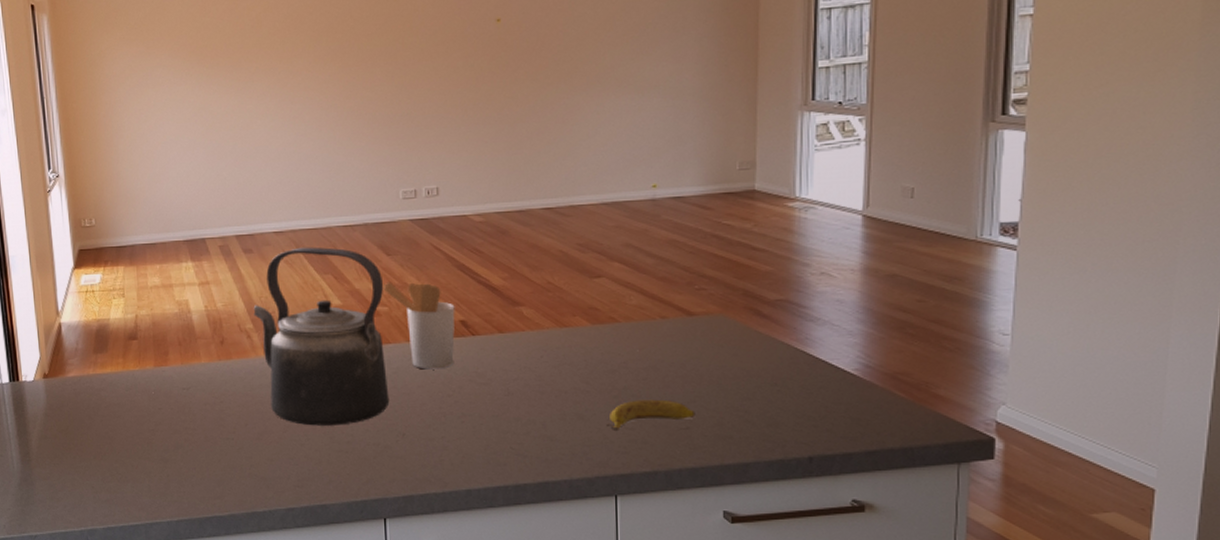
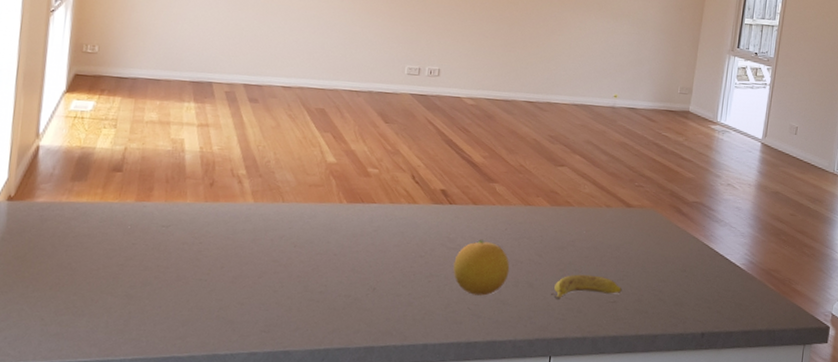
kettle: present [253,247,390,426] -> none [248,104,378,276]
utensil holder: present [383,282,455,370] -> none [376,147,439,232]
fruit: none [487,370,553,433] -> present [453,239,510,296]

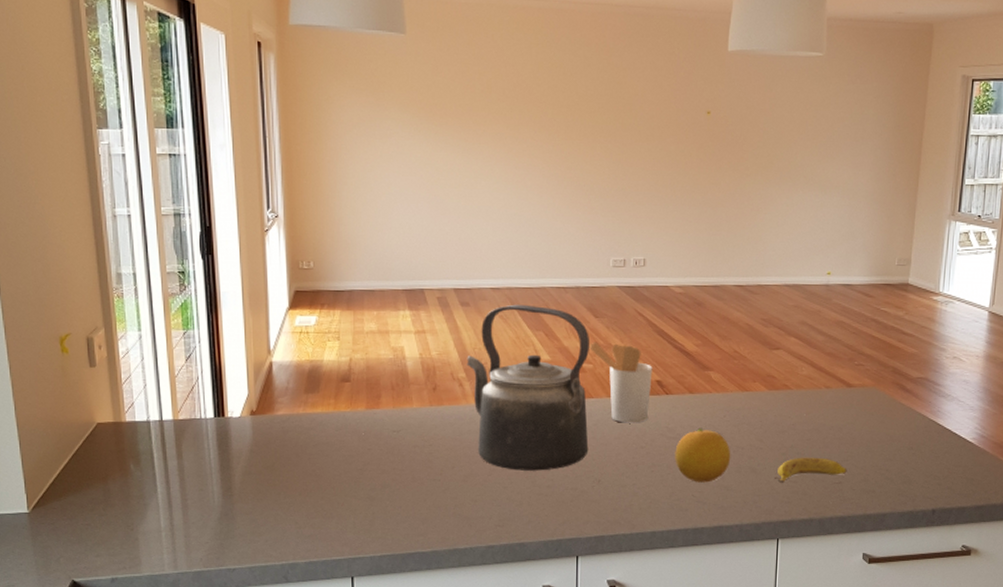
kettle: none [248,104,378,276] -> present [467,304,591,471]
utensil holder: none [376,147,439,232] -> present [589,341,653,423]

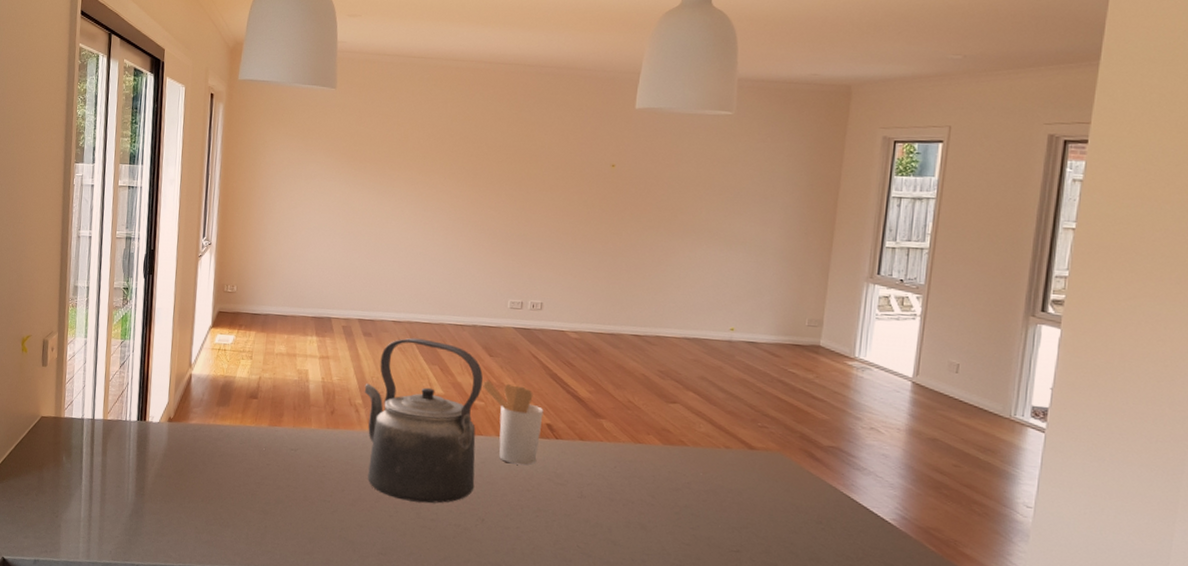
fruit: present [675,427,731,483] -> none [561,476,620,535]
banana: present [773,457,847,484] -> none [665,518,747,545]

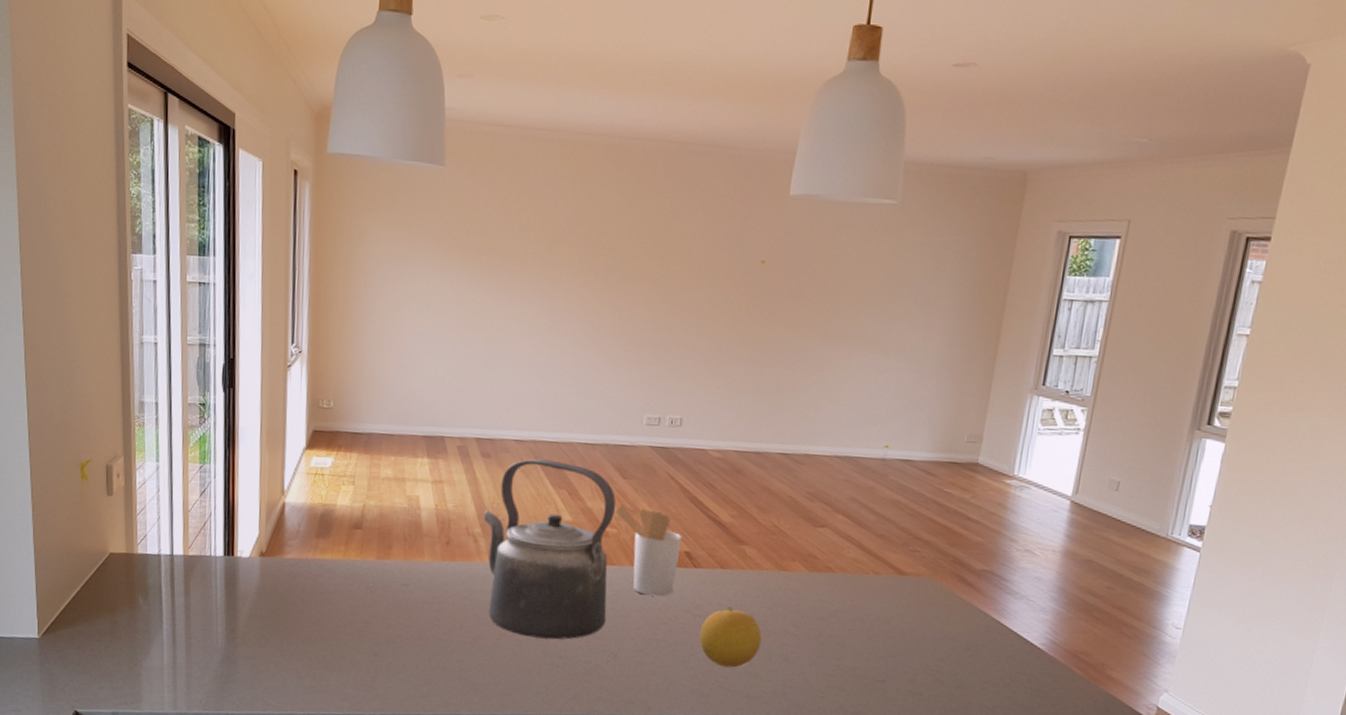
fruit: none [561,476,620,535] -> present [699,606,762,668]

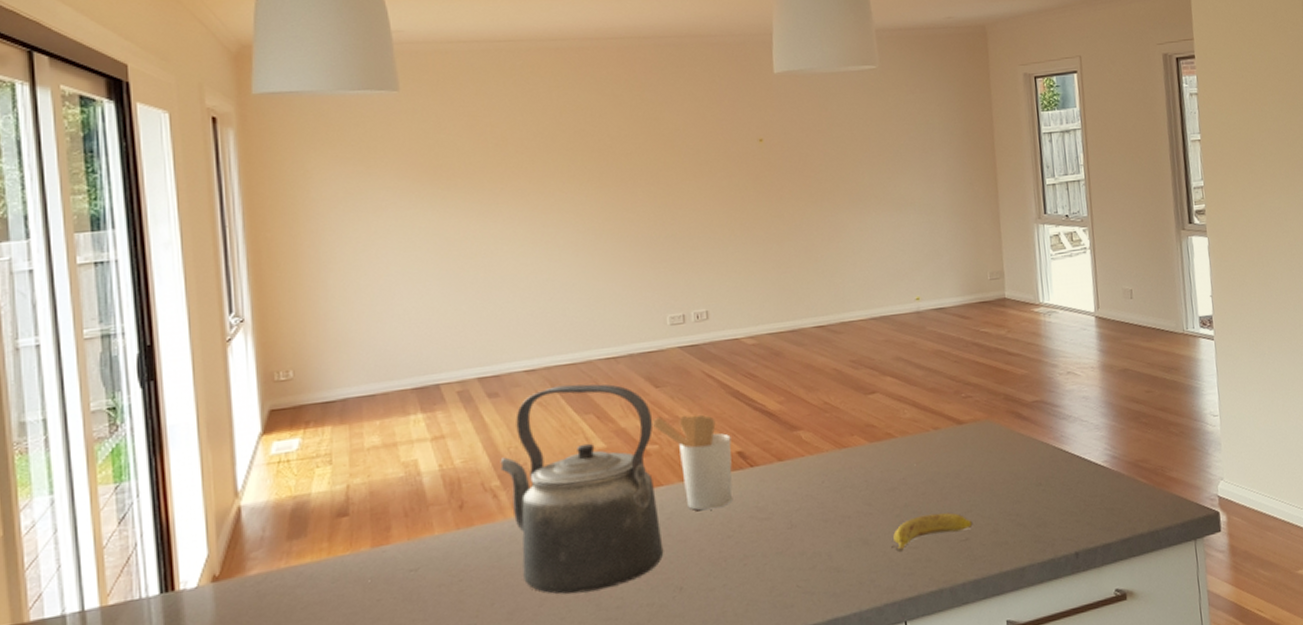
fruit: present [699,606,762,668] -> none [769,500,837,569]
banana: none [808,648,893,677] -> present [890,512,973,553]

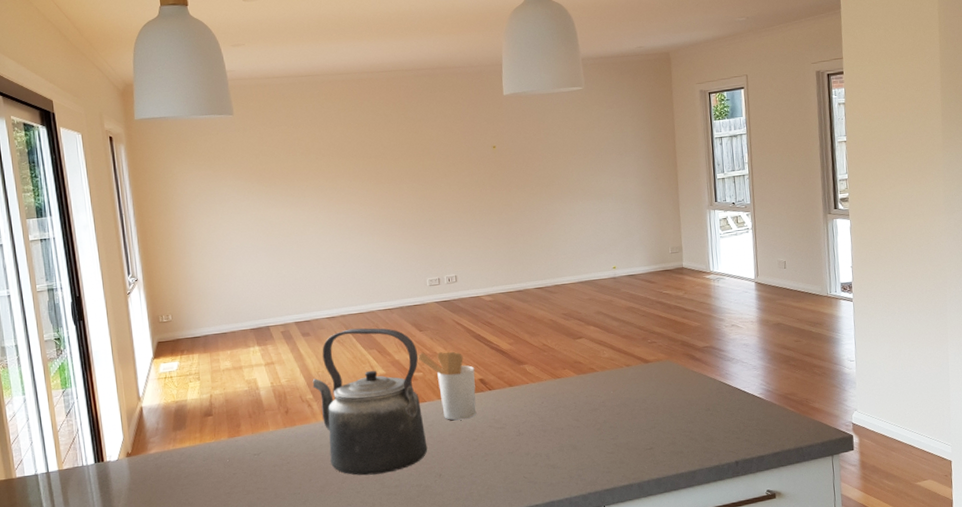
banana: present [890,512,973,553] -> none [593,428,656,456]

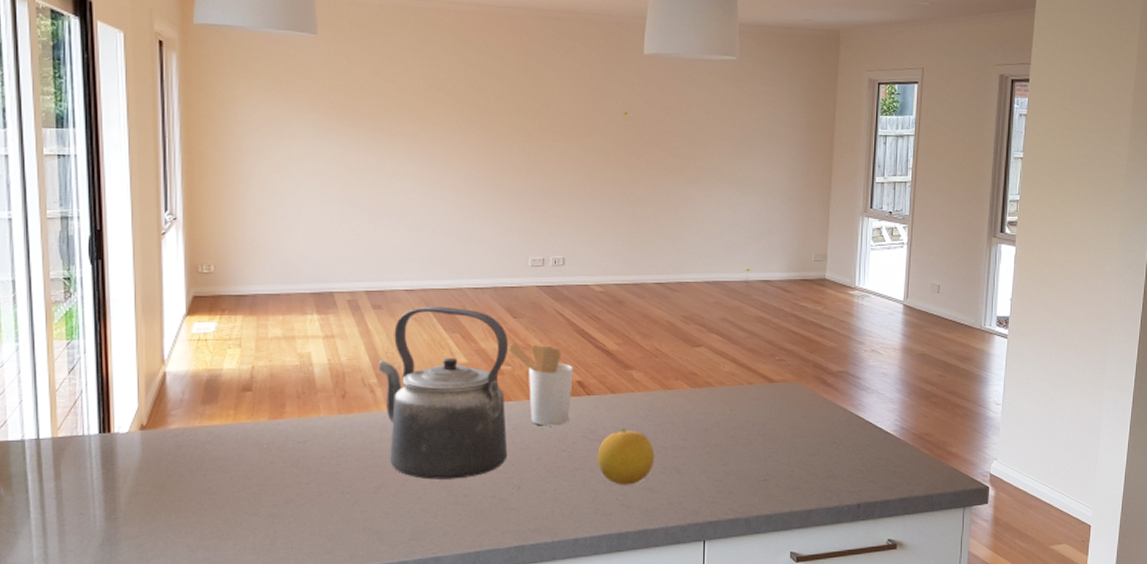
fruit: none [503,415,553,465] -> present [597,428,655,485]

